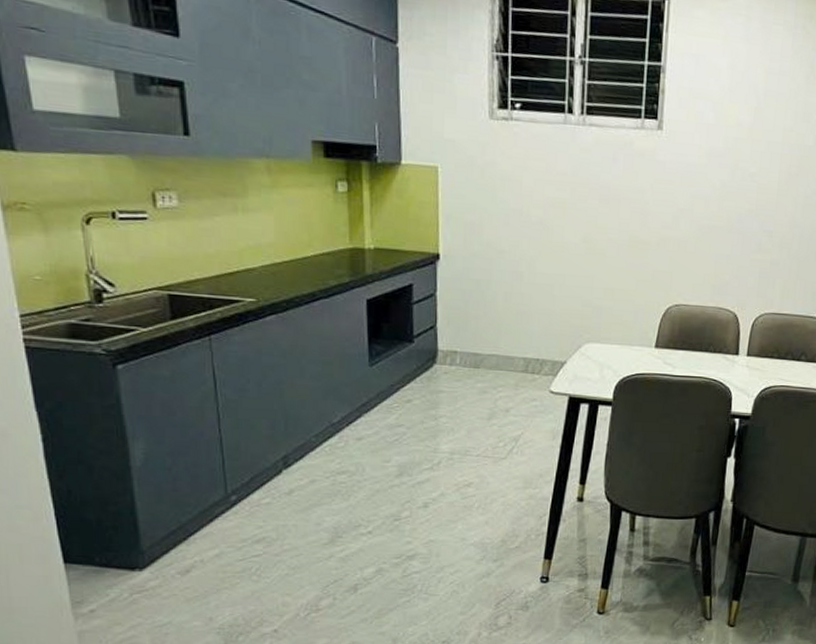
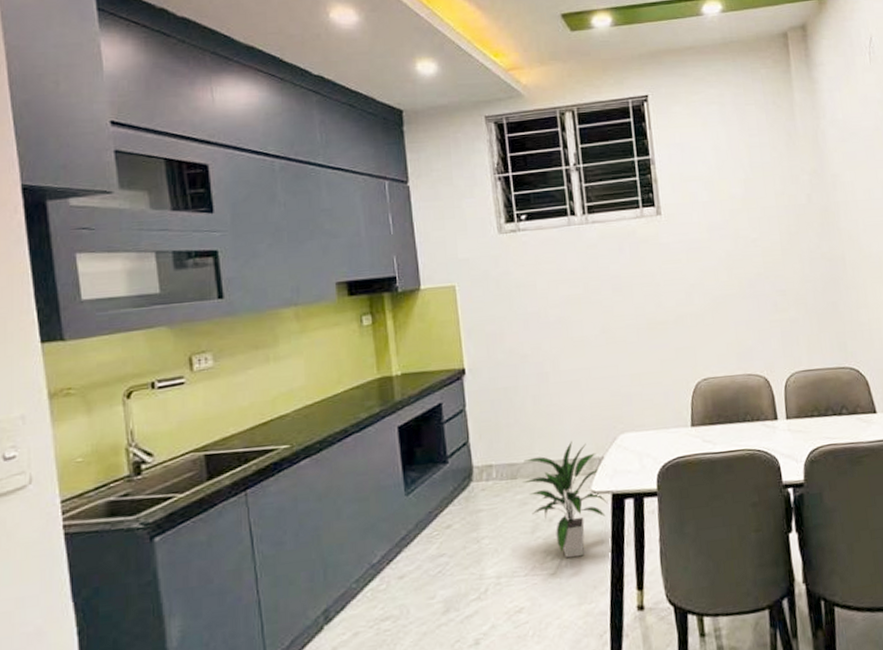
indoor plant: none [485,341,565,447] -> present [523,440,609,559]

